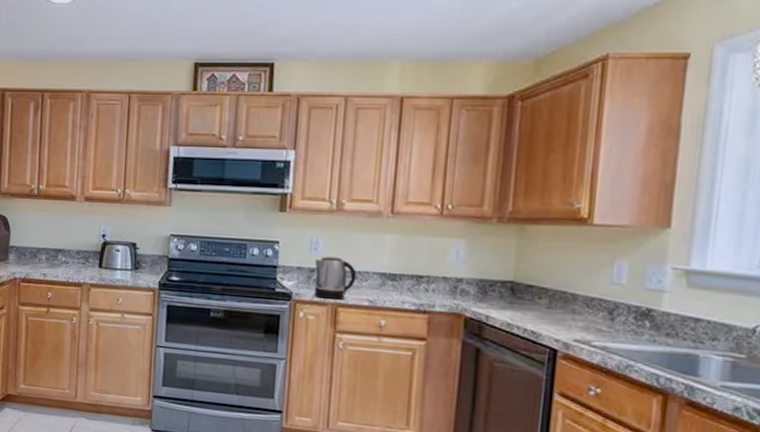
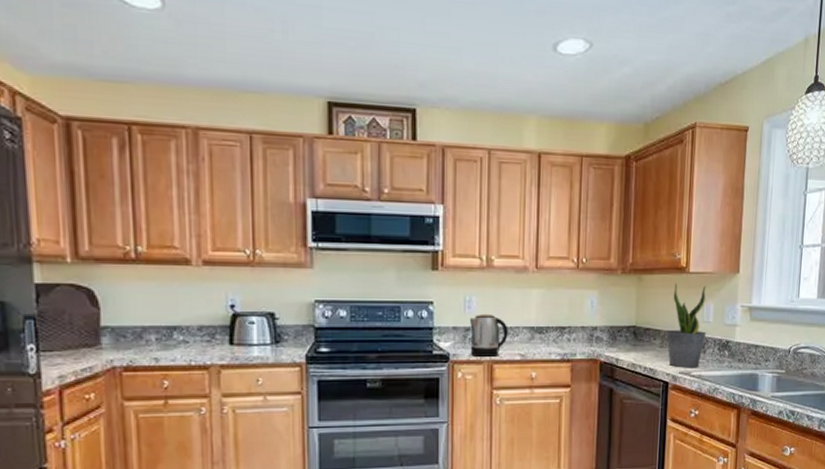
potted plant: none [556,235,617,338] -> present [666,282,707,368]

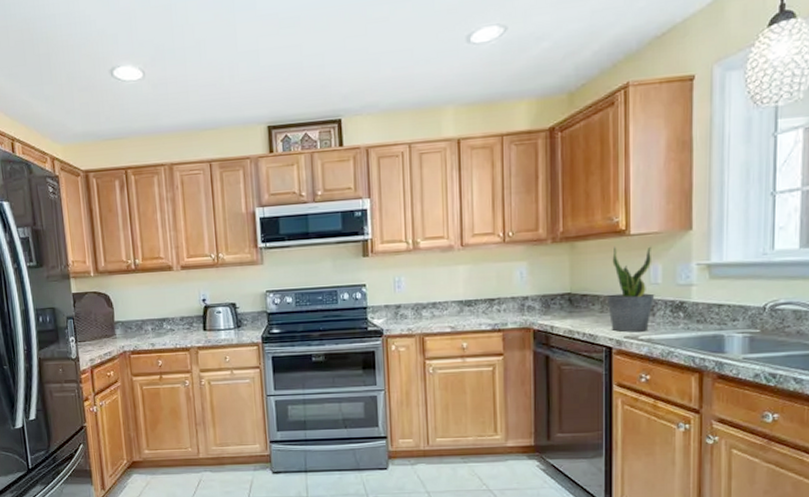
kettle: present [470,313,508,357] -> none [400,291,438,331]

